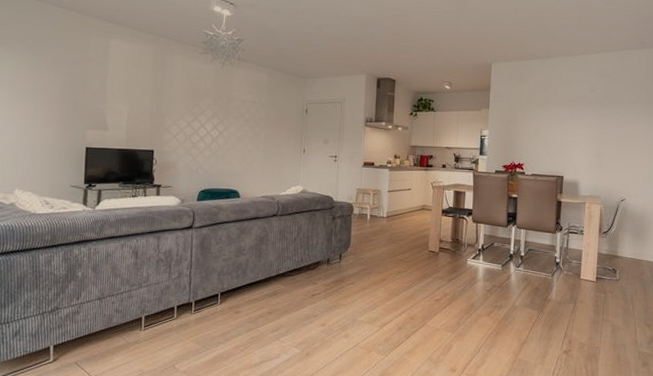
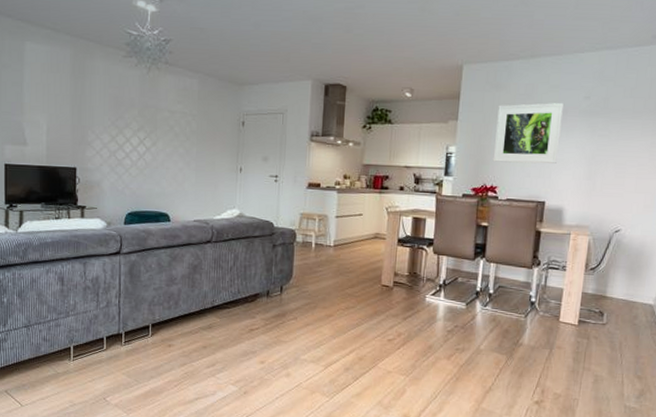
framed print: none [519,94,574,145] -> present [492,103,563,164]

